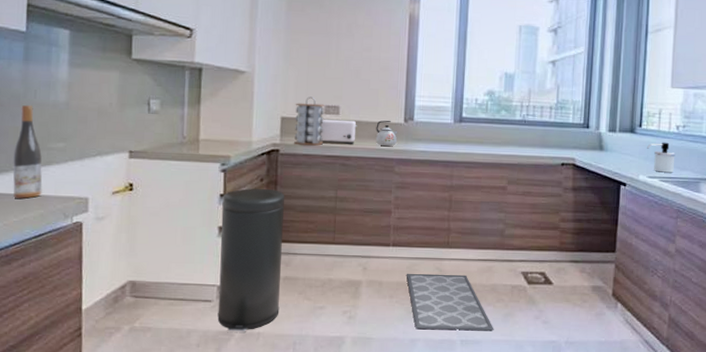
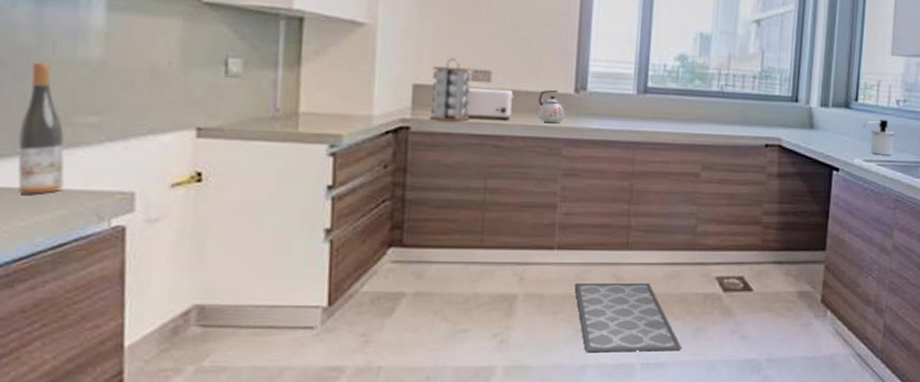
pedal bin: present [217,188,285,332] -> none [322,177,416,368]

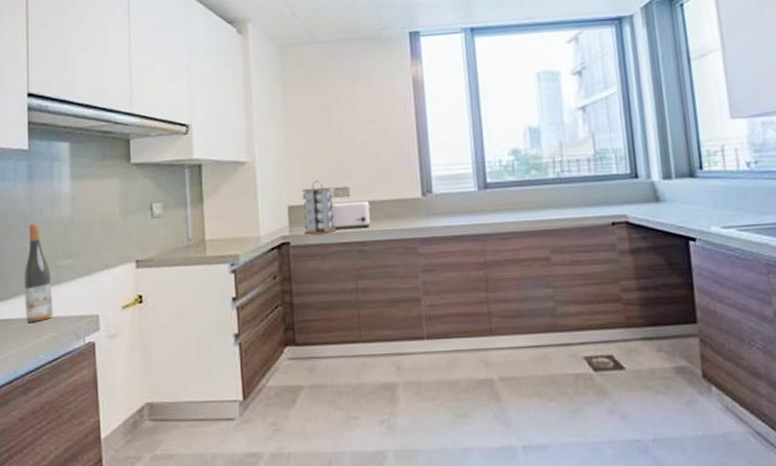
kettle: present [537,89,567,124] -> none [391,195,417,226]
bath mat: present [574,282,682,352] -> none [447,366,561,435]
soap dispenser: present [862,119,895,156] -> none [713,183,753,220]

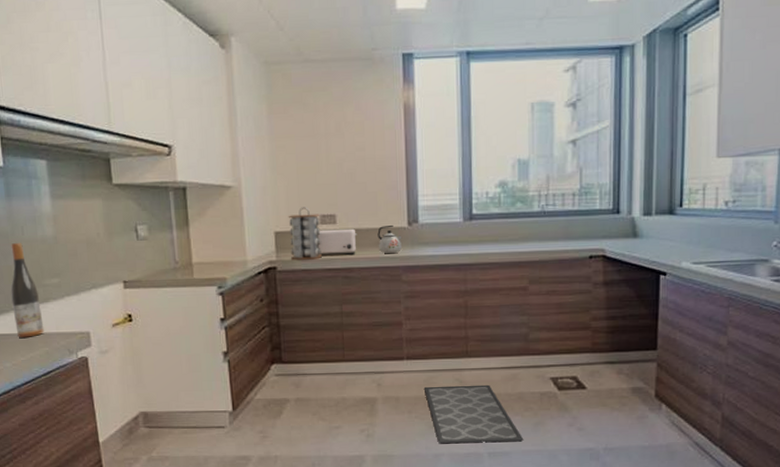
kettle: none [391,195,417,226] -> present [377,224,402,254]
bath mat: none [447,366,561,435] -> present [423,384,524,443]

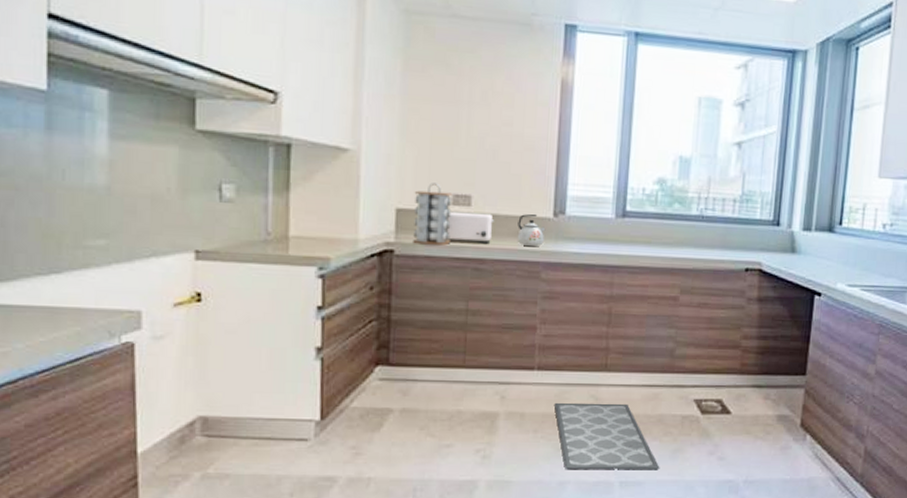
wine bottle: present [10,242,44,338] -> none [36,188,78,312]

